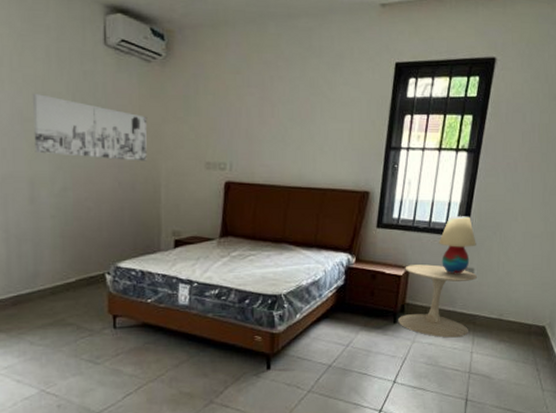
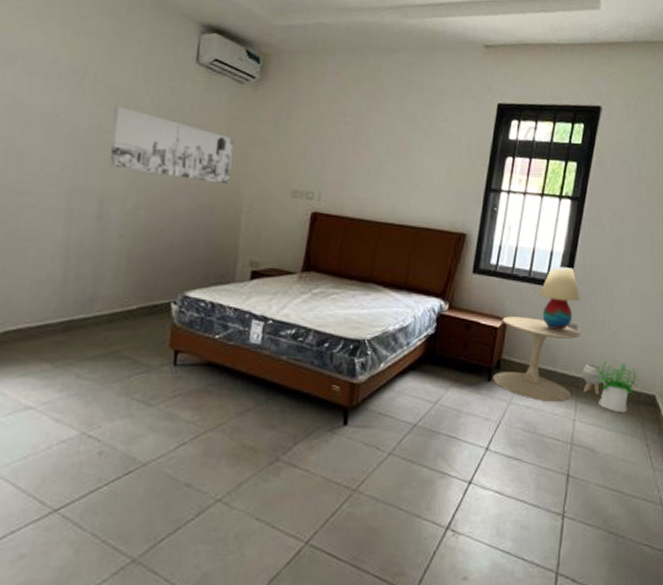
planter: none [478,301,499,330] -> present [582,363,605,396]
potted plant: none [491,299,532,344] -> present [596,361,640,413]

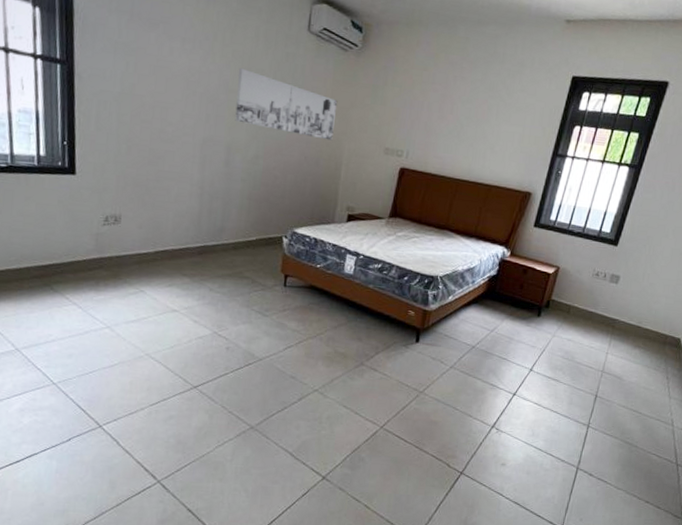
side table: present [493,316,580,402] -> none [542,265,622,338]
table lamp: present [540,266,580,330] -> none [590,225,626,279]
planter: present [582,363,605,396] -> none [618,308,639,335]
potted plant: present [596,361,640,413] -> none [630,307,669,351]

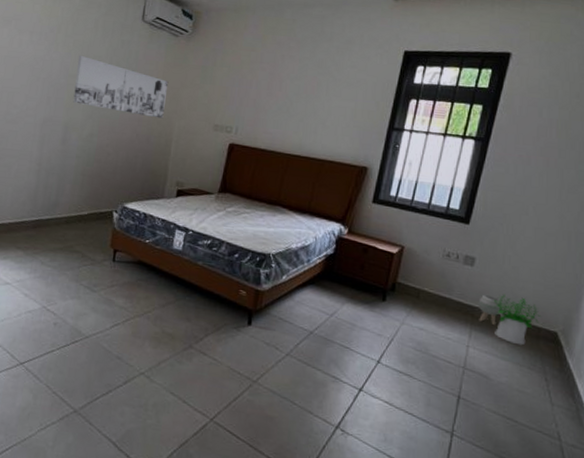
planter: none [618,308,639,335] -> present [478,294,503,326]
potted plant: none [630,307,669,351] -> present [493,294,542,346]

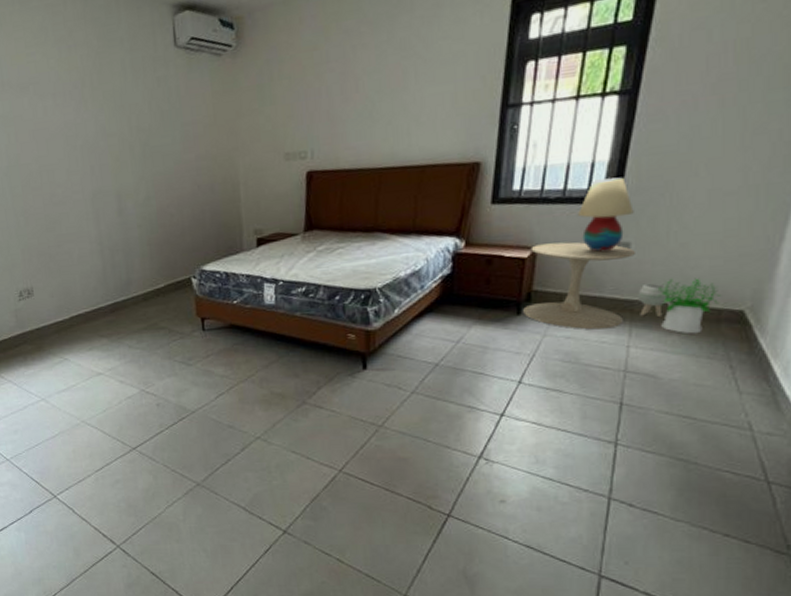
wall art: present [73,55,169,119] -> none [112,107,224,166]
side table: none [388,244,478,328] -> present [523,241,635,330]
table lamp: none [438,201,480,261] -> present [578,177,634,252]

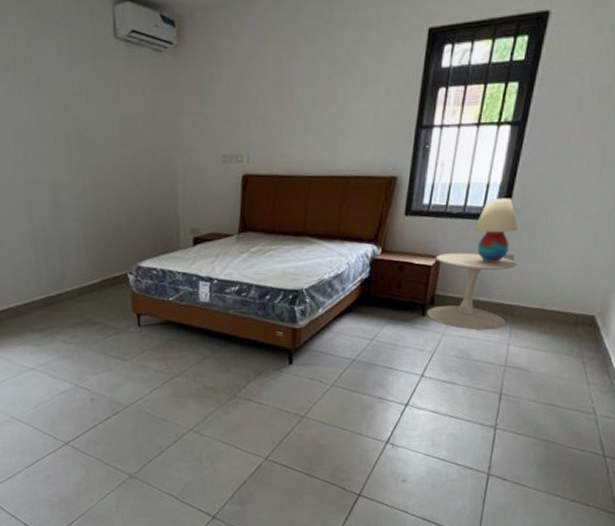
planter: present [638,283,670,318] -> none [518,290,542,321]
potted plant: present [657,278,722,334] -> none [532,287,580,335]

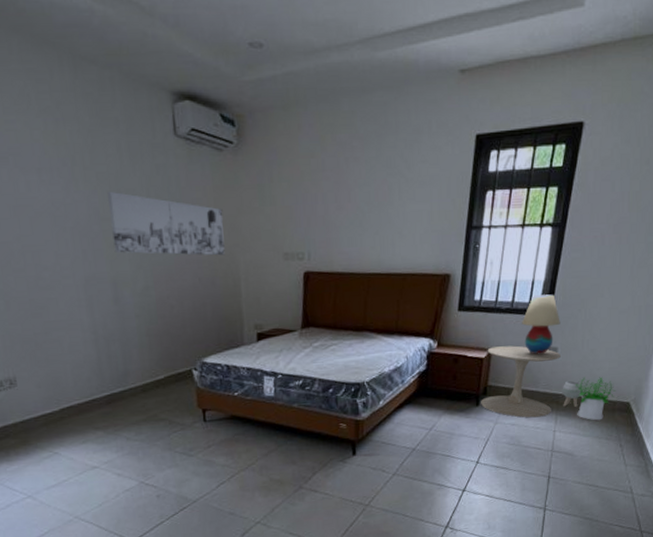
wall art: none [47,94,163,159] -> present [106,191,225,256]
planter: none [518,290,542,321] -> present [562,380,583,408]
potted plant: none [532,287,580,335] -> present [575,377,616,421]

